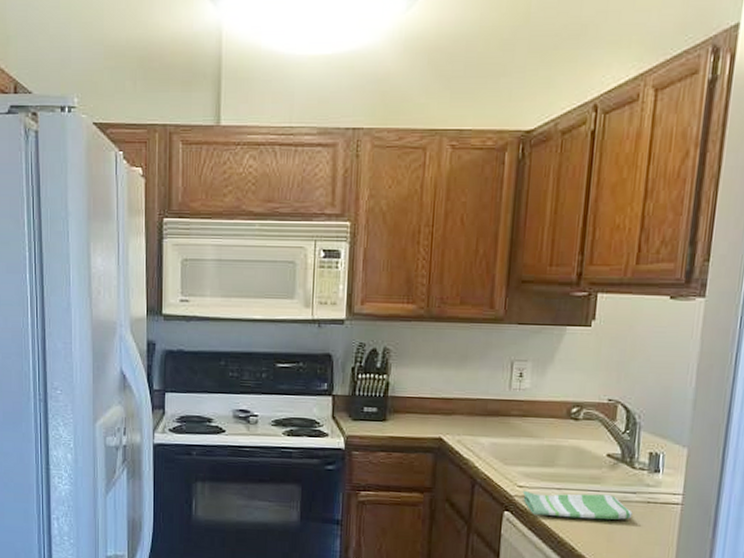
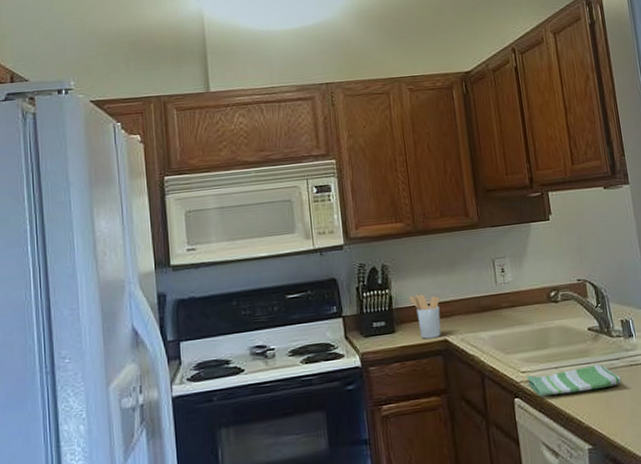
utensil holder: none [407,385,442,434] -> present [408,294,441,339]

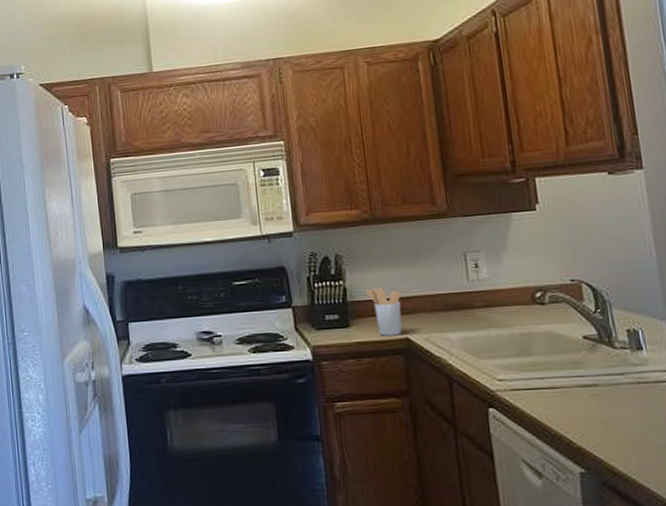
dish towel: present [526,364,622,396] -> none [503,378,626,409]

